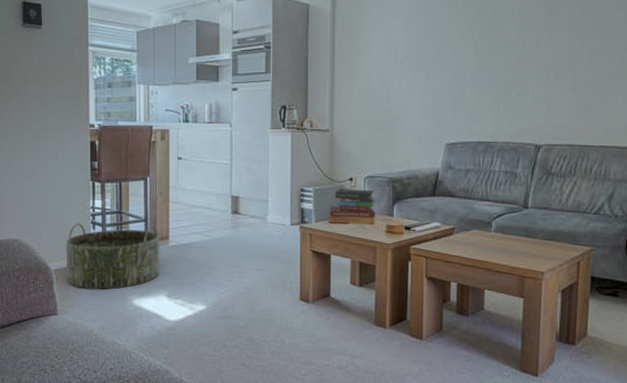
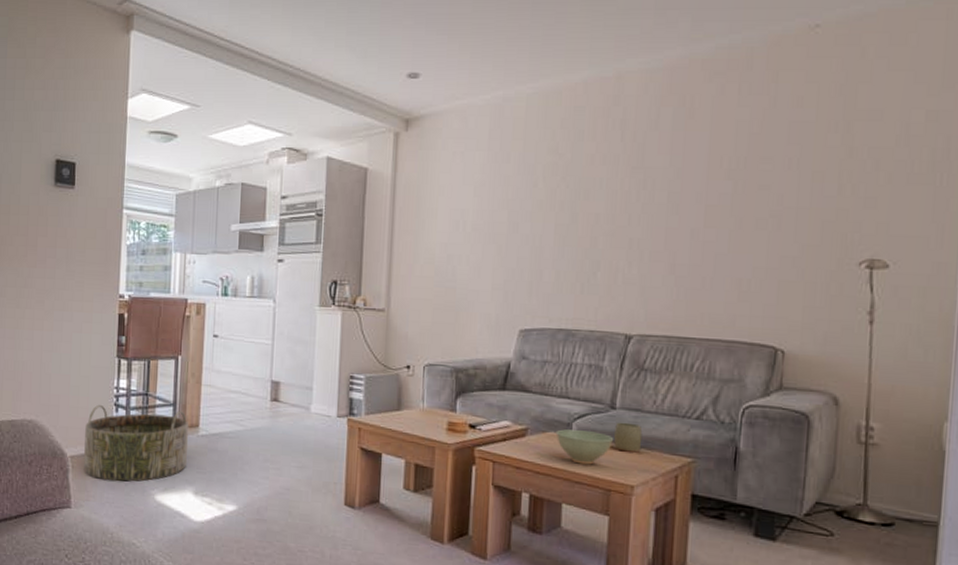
books: present [328,188,376,225] -> none [380,377,436,421]
bowl: none [478,227,526,256] -> present [555,429,613,465]
mug: none [527,219,551,244] -> present [614,422,643,453]

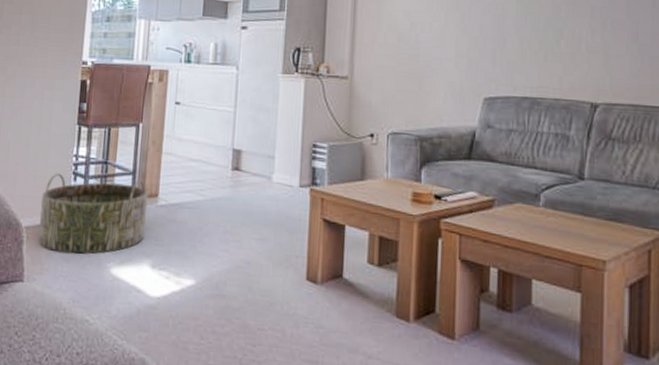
bowl: present [555,429,613,465] -> none [523,200,582,238]
mug: present [614,422,643,453] -> none [584,193,613,226]

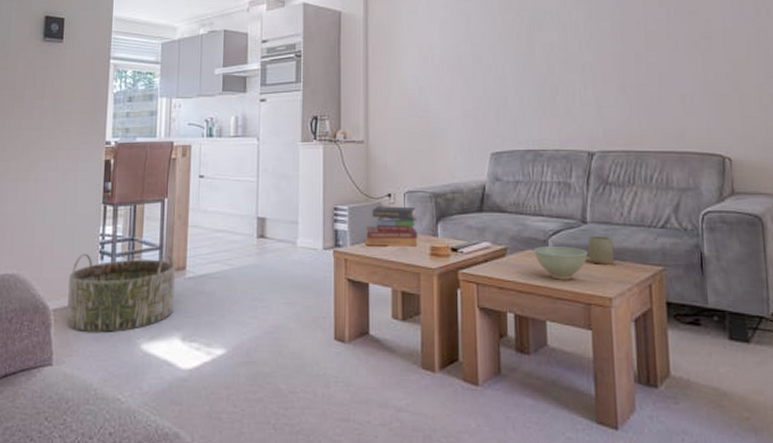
books: none [343,146,401,191] -> present [365,206,418,247]
bowl: none [523,200,582,238] -> present [533,246,588,280]
mug: none [584,193,613,226] -> present [588,235,615,265]

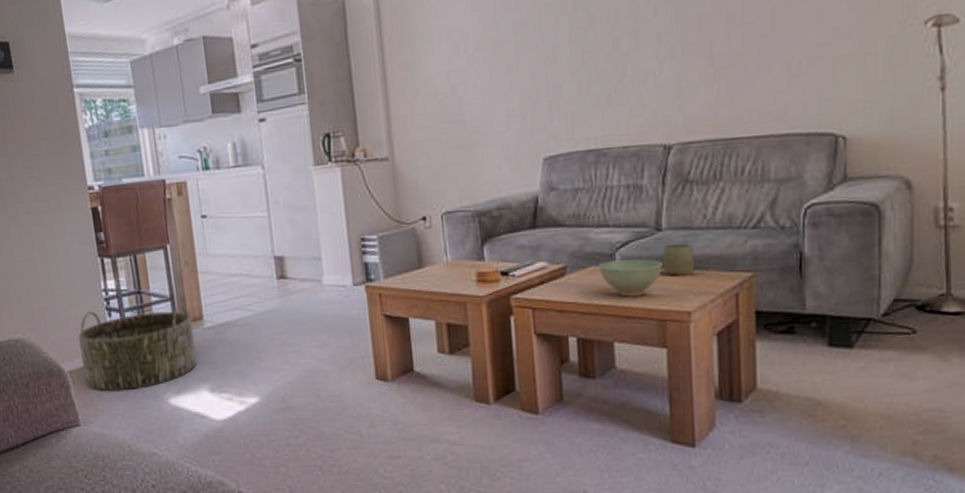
books: present [365,206,418,247] -> none [400,229,462,278]

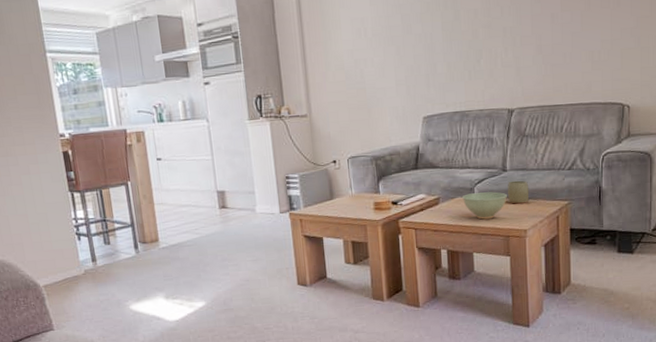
basket: present [77,304,197,391] -> none [51,230,154,301]

